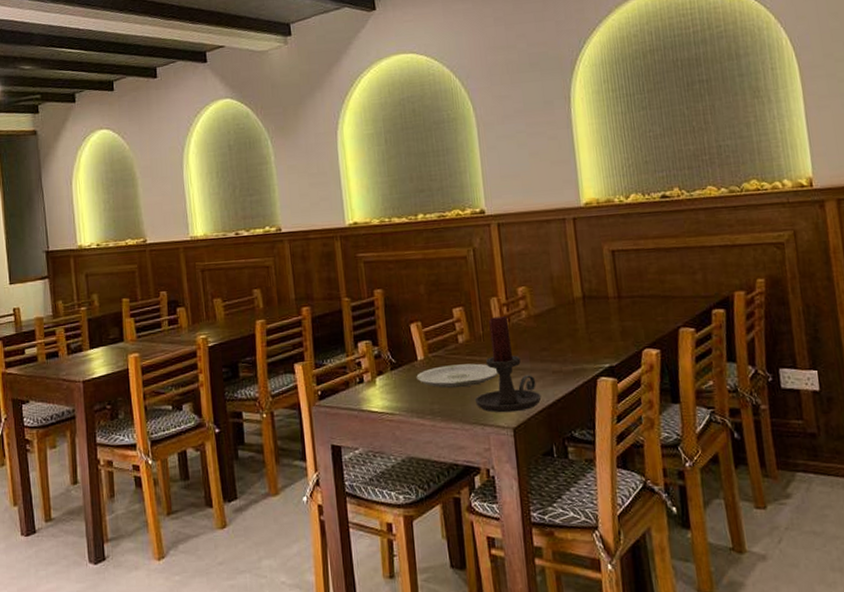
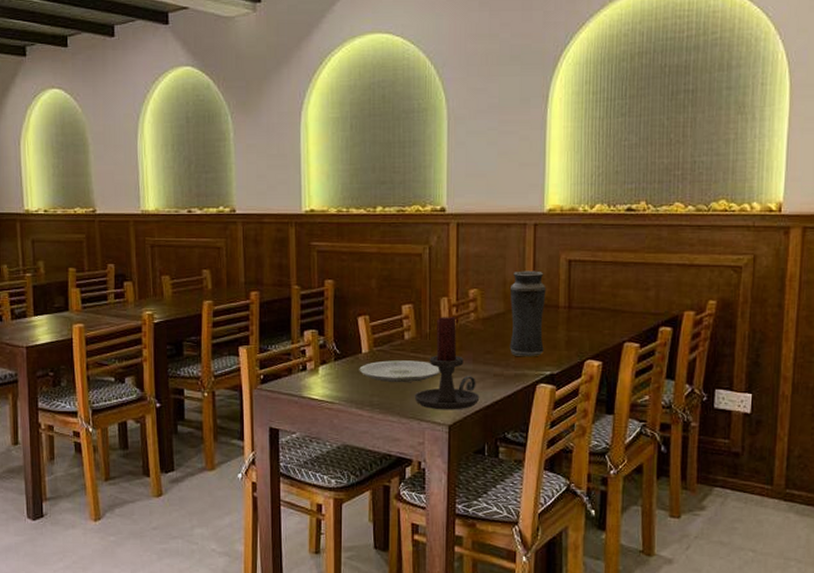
vase: none [558,263,600,352] -> present [509,270,546,357]

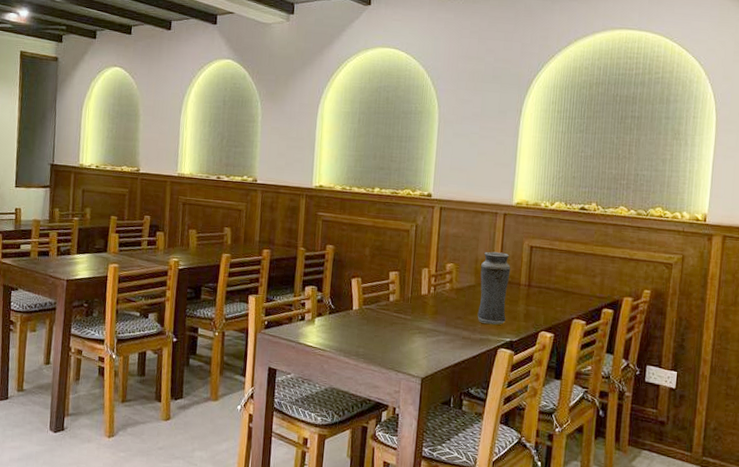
plate: present [359,360,440,383] -> none [349,317,418,338]
candle holder: present [414,316,480,410] -> none [394,284,450,365]

